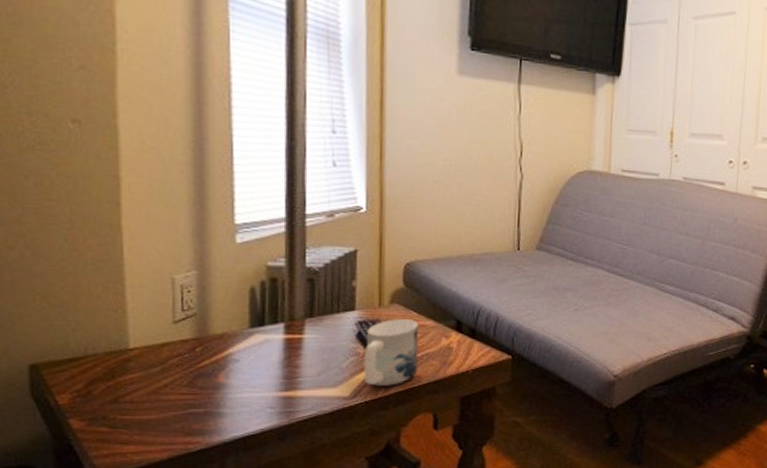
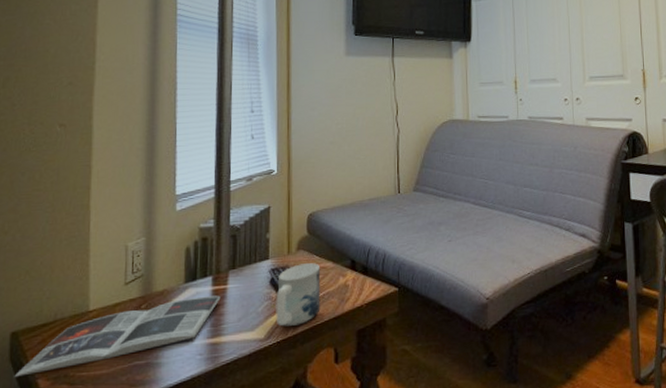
magazine: none [38,344,295,414] -> present [14,295,221,377]

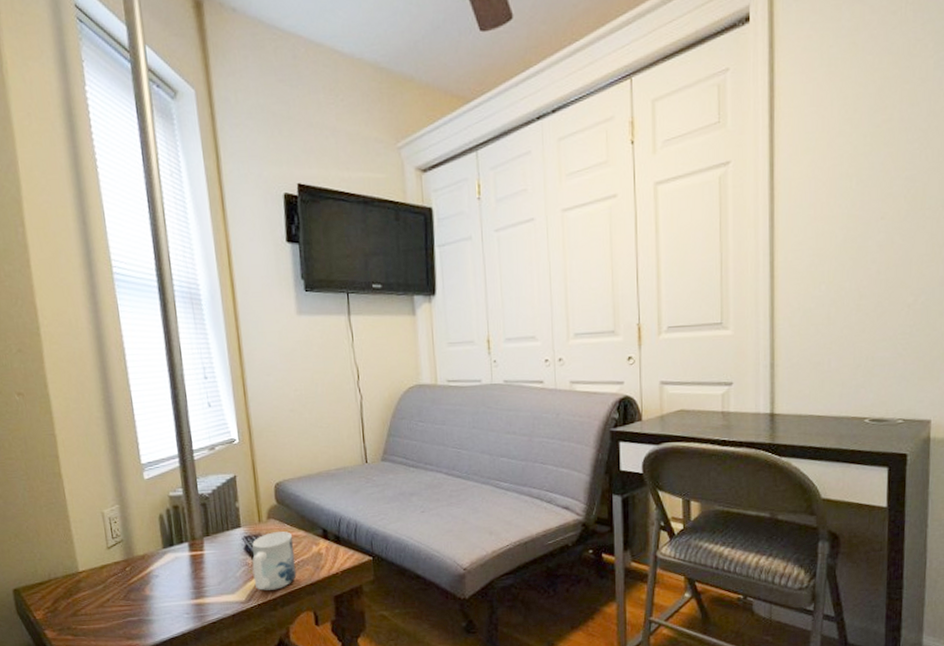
magazine: present [14,295,221,377] -> none [23,560,199,628]

